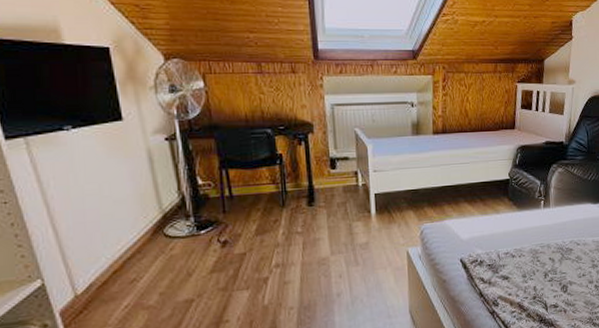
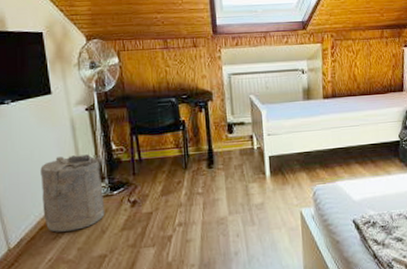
laundry hamper: none [111,190,191,276] -> present [40,154,105,232]

